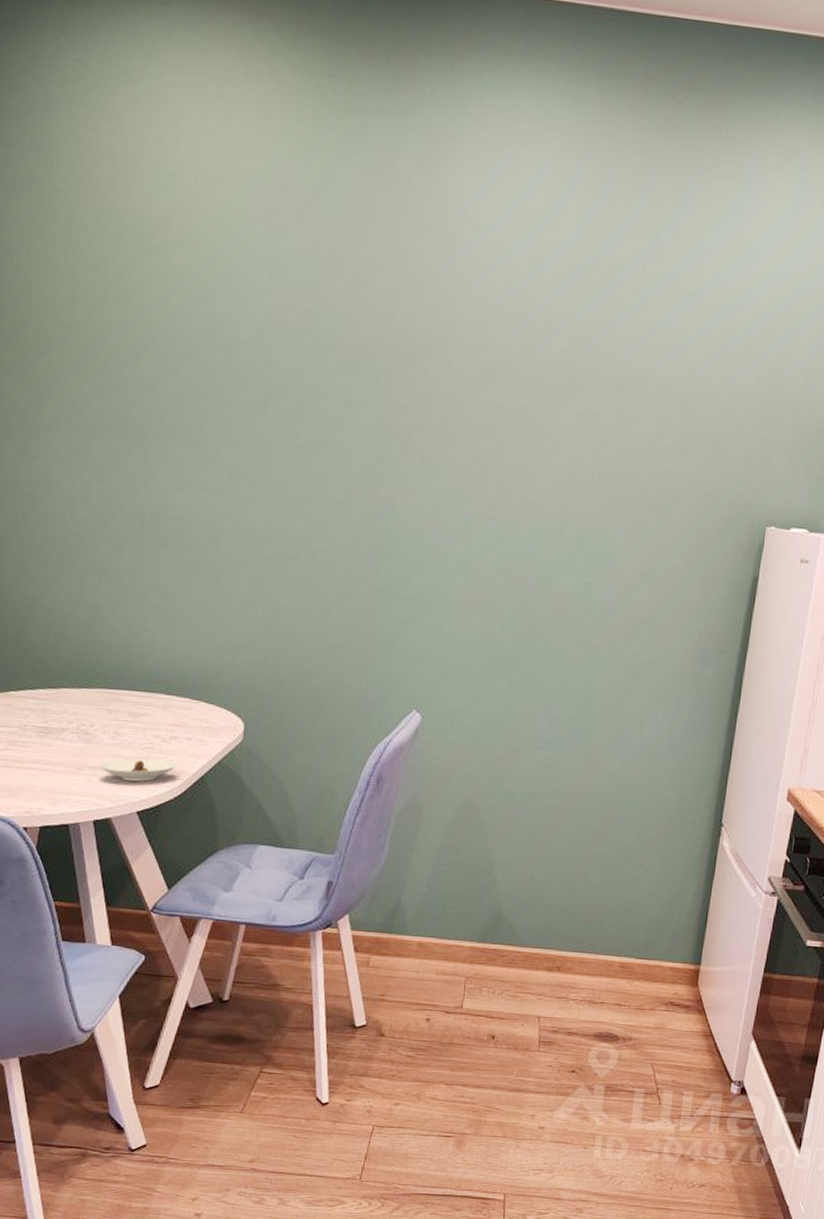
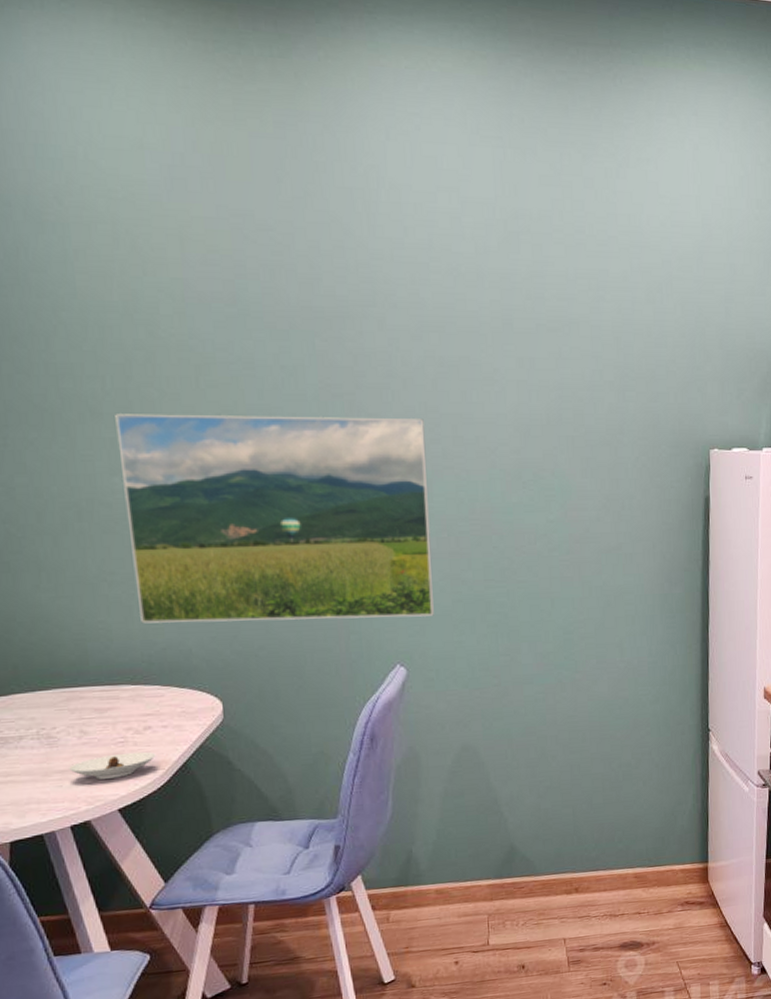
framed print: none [182,432,475,666] -> present [115,414,434,624]

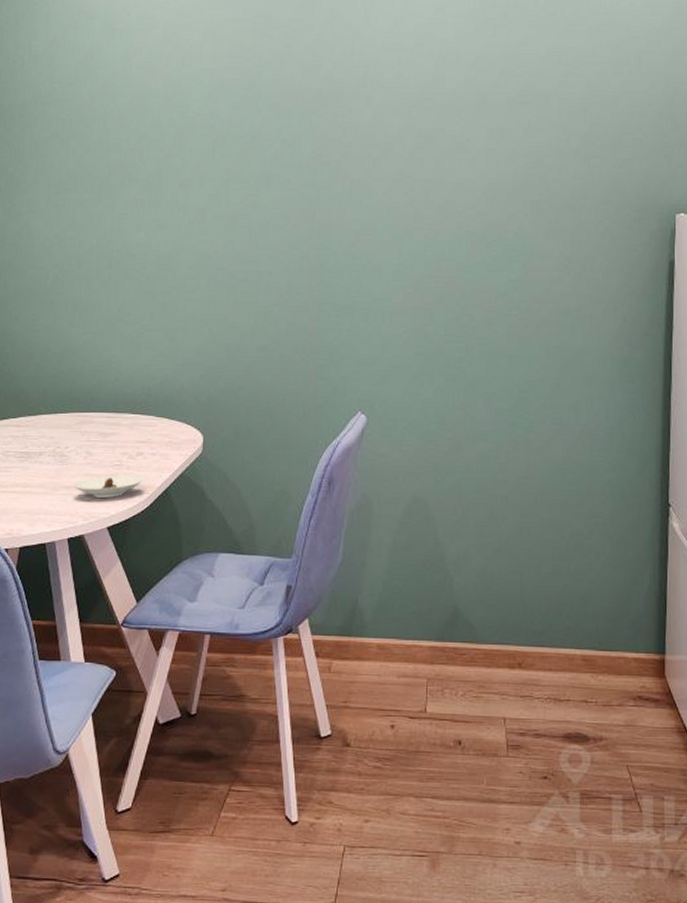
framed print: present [115,414,434,624] -> none [145,180,400,367]

